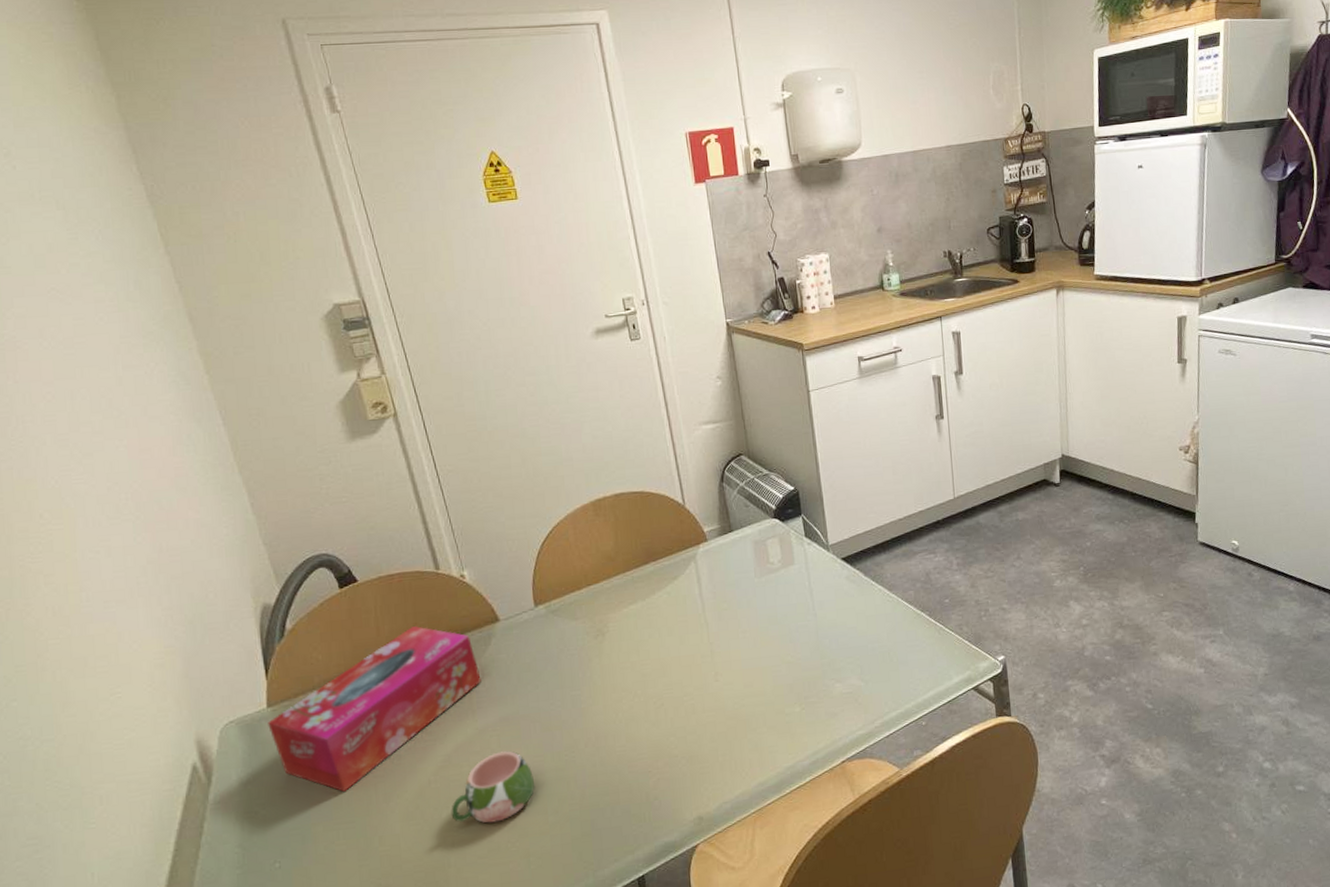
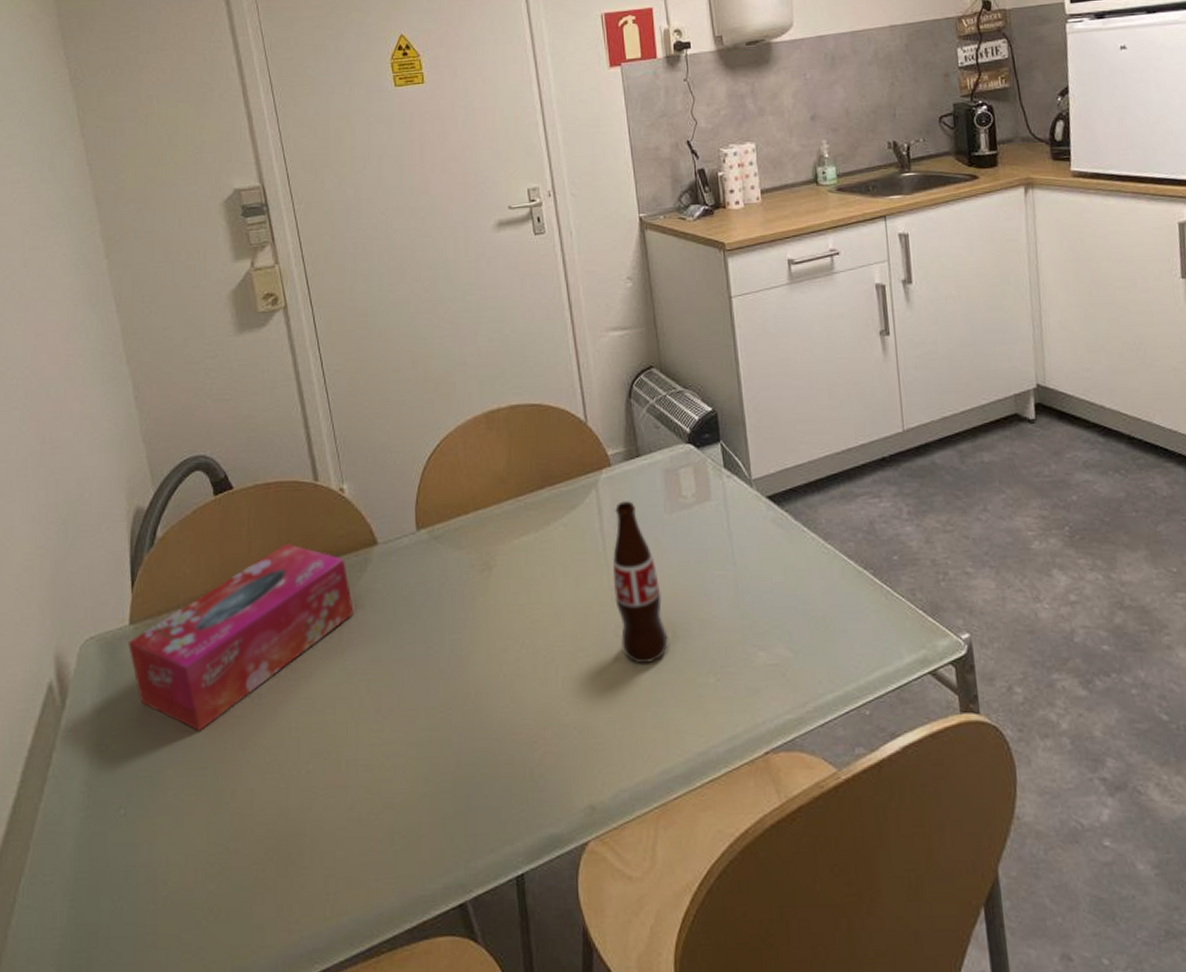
mug: present [451,751,534,823] -> none [311,700,404,787]
bottle: none [711,569,761,701] -> present [612,501,668,663]

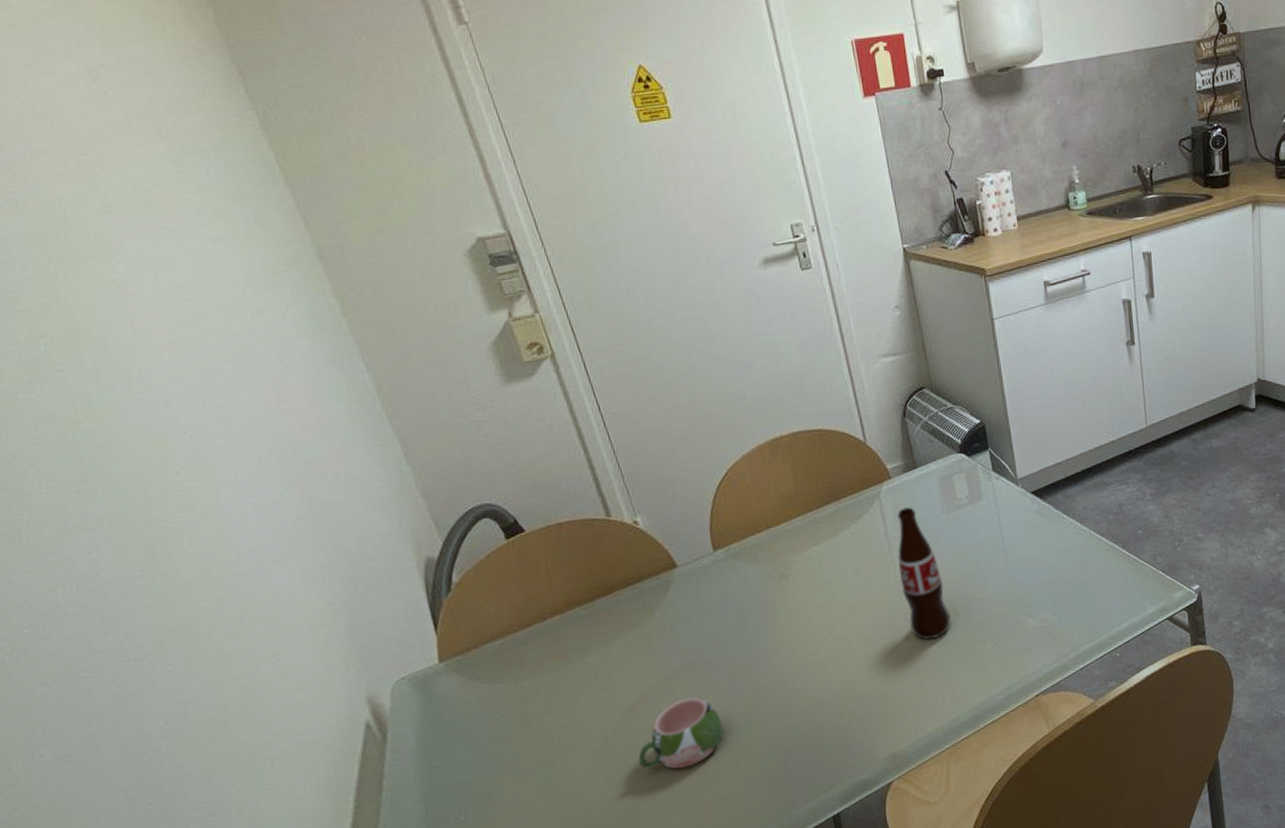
tissue box: present [128,542,354,732] -> none [441,574,662,745]
mug: none [311,700,404,787] -> present [638,697,723,769]

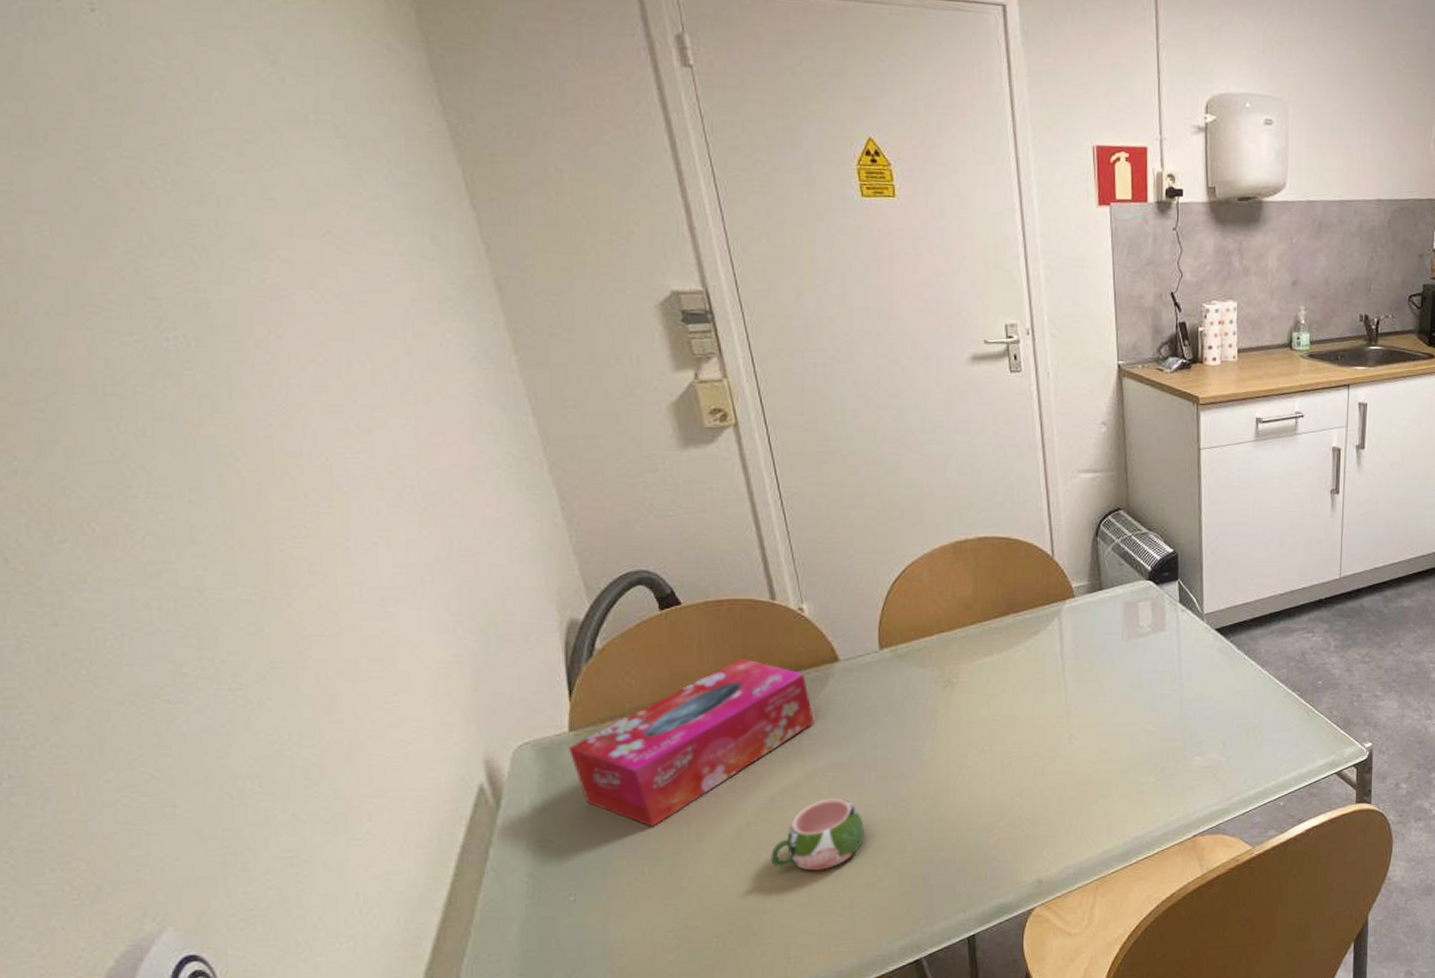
tissue box: none [441,574,662,745] -> present [569,657,814,828]
bottle: present [897,507,951,640] -> none [1070,629,1117,766]

